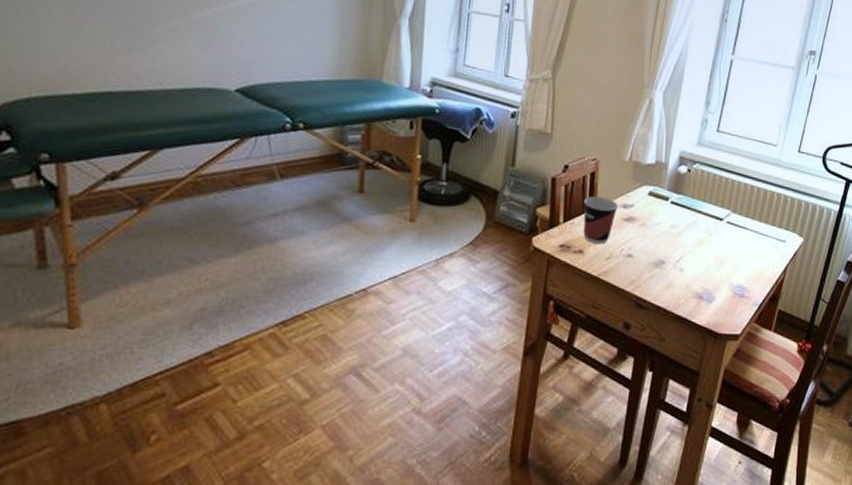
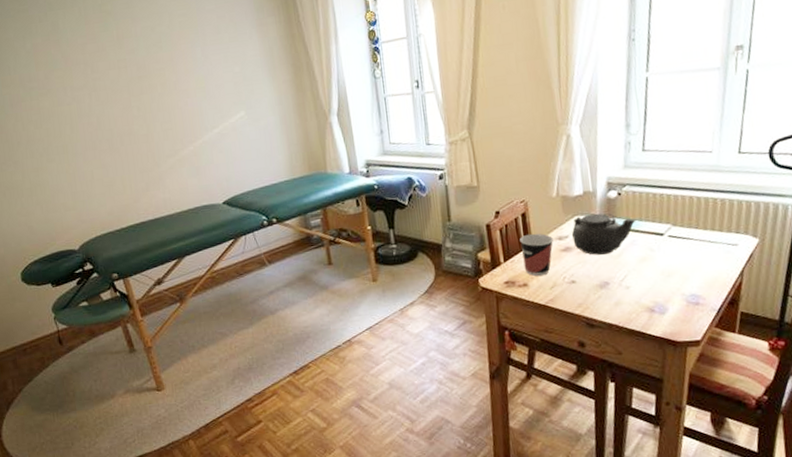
teapot: none [636,185,700,231] -> present [571,213,636,255]

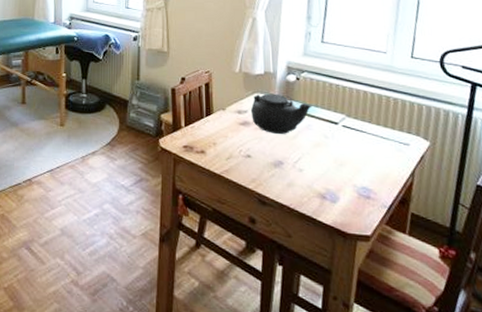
cup: present [520,233,554,277] -> none [201,103,234,146]

